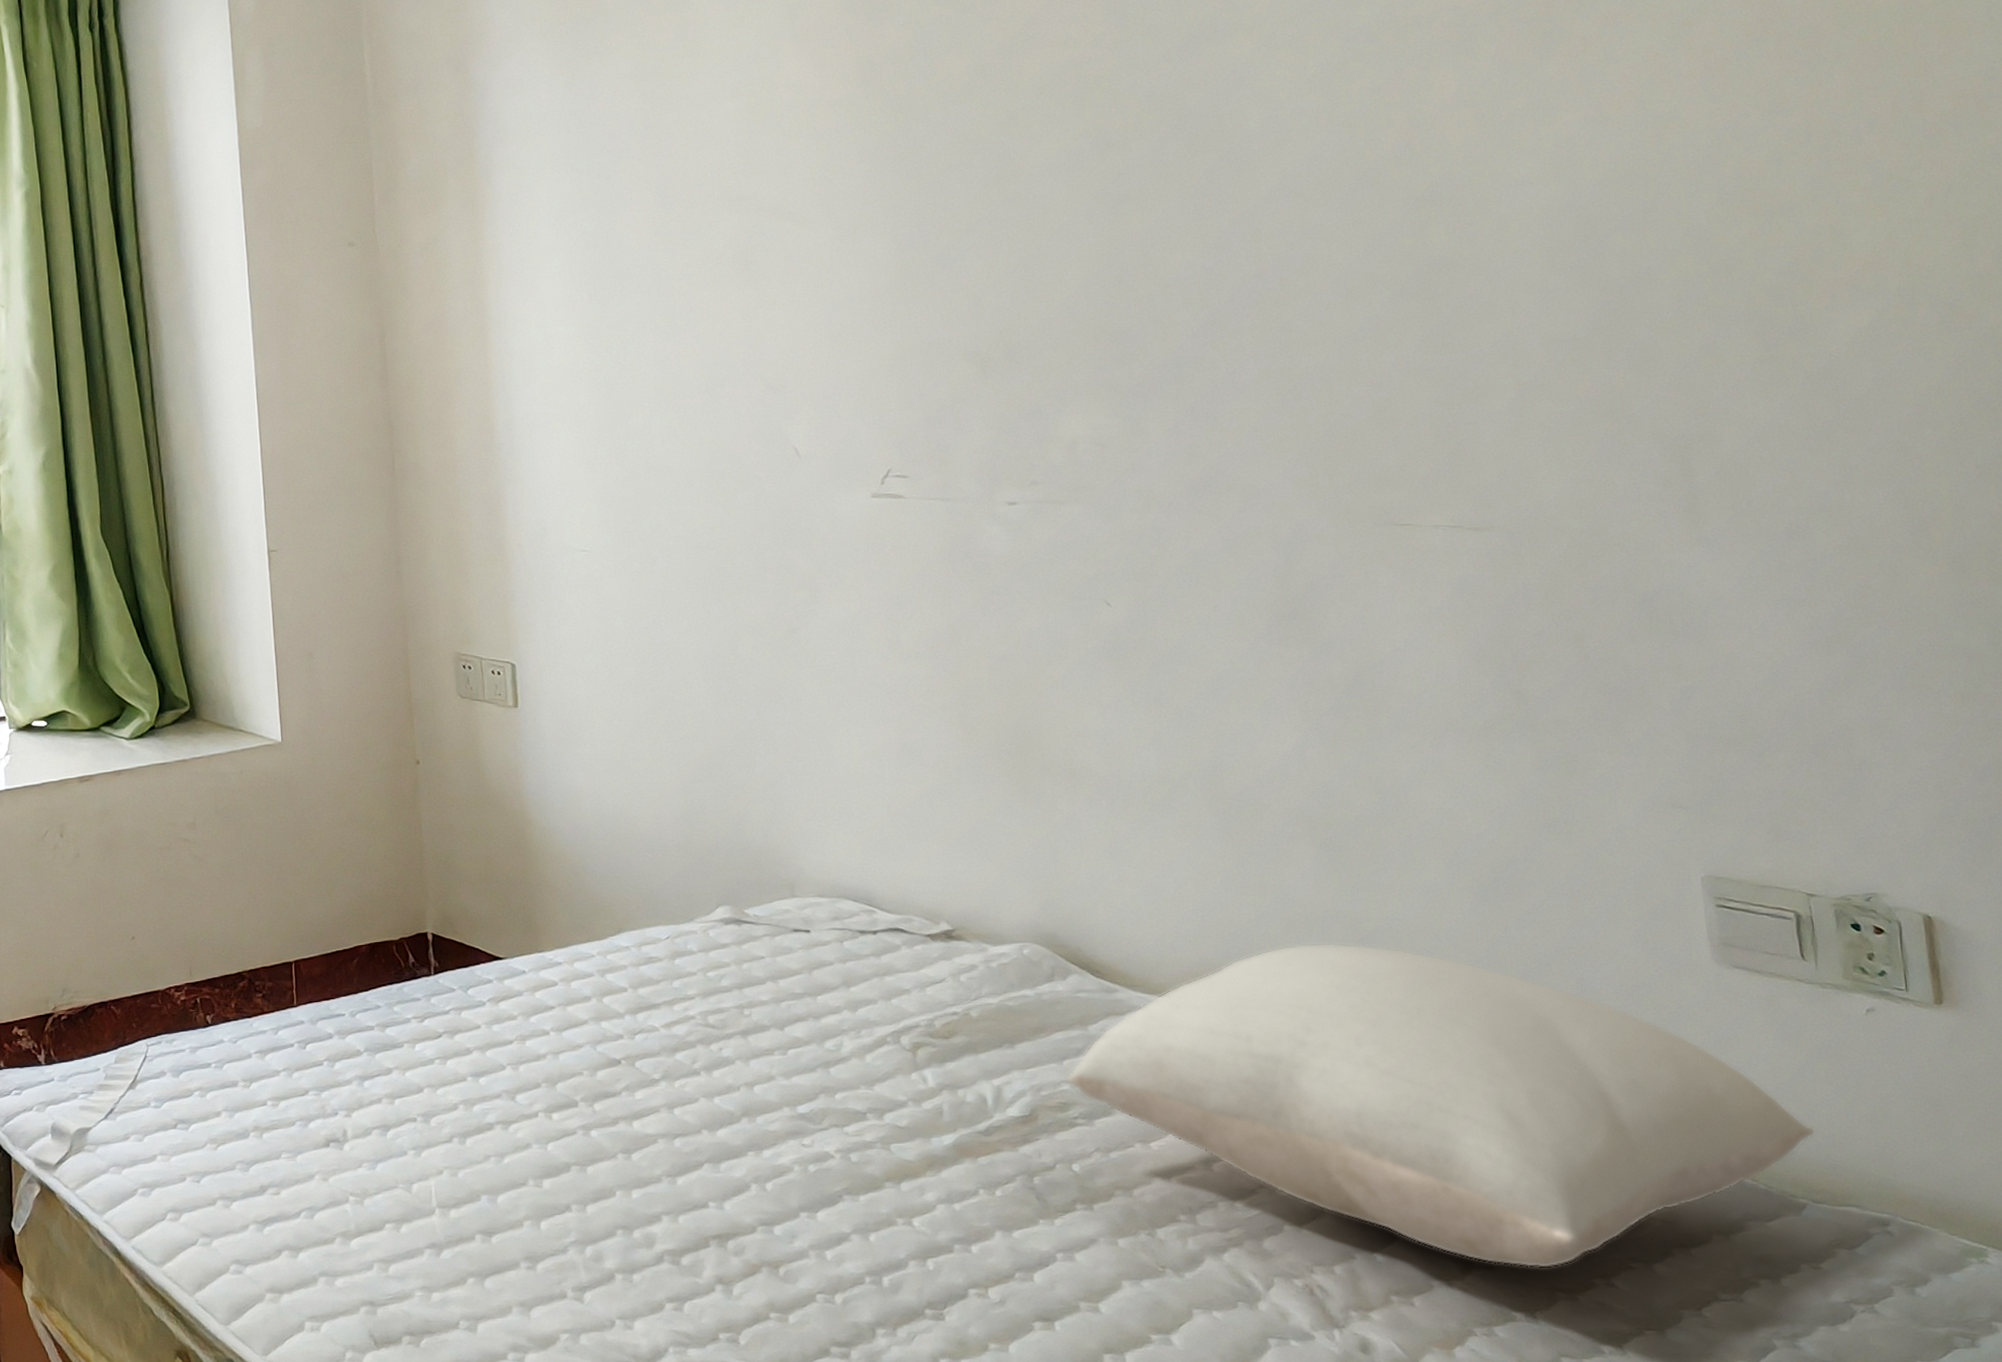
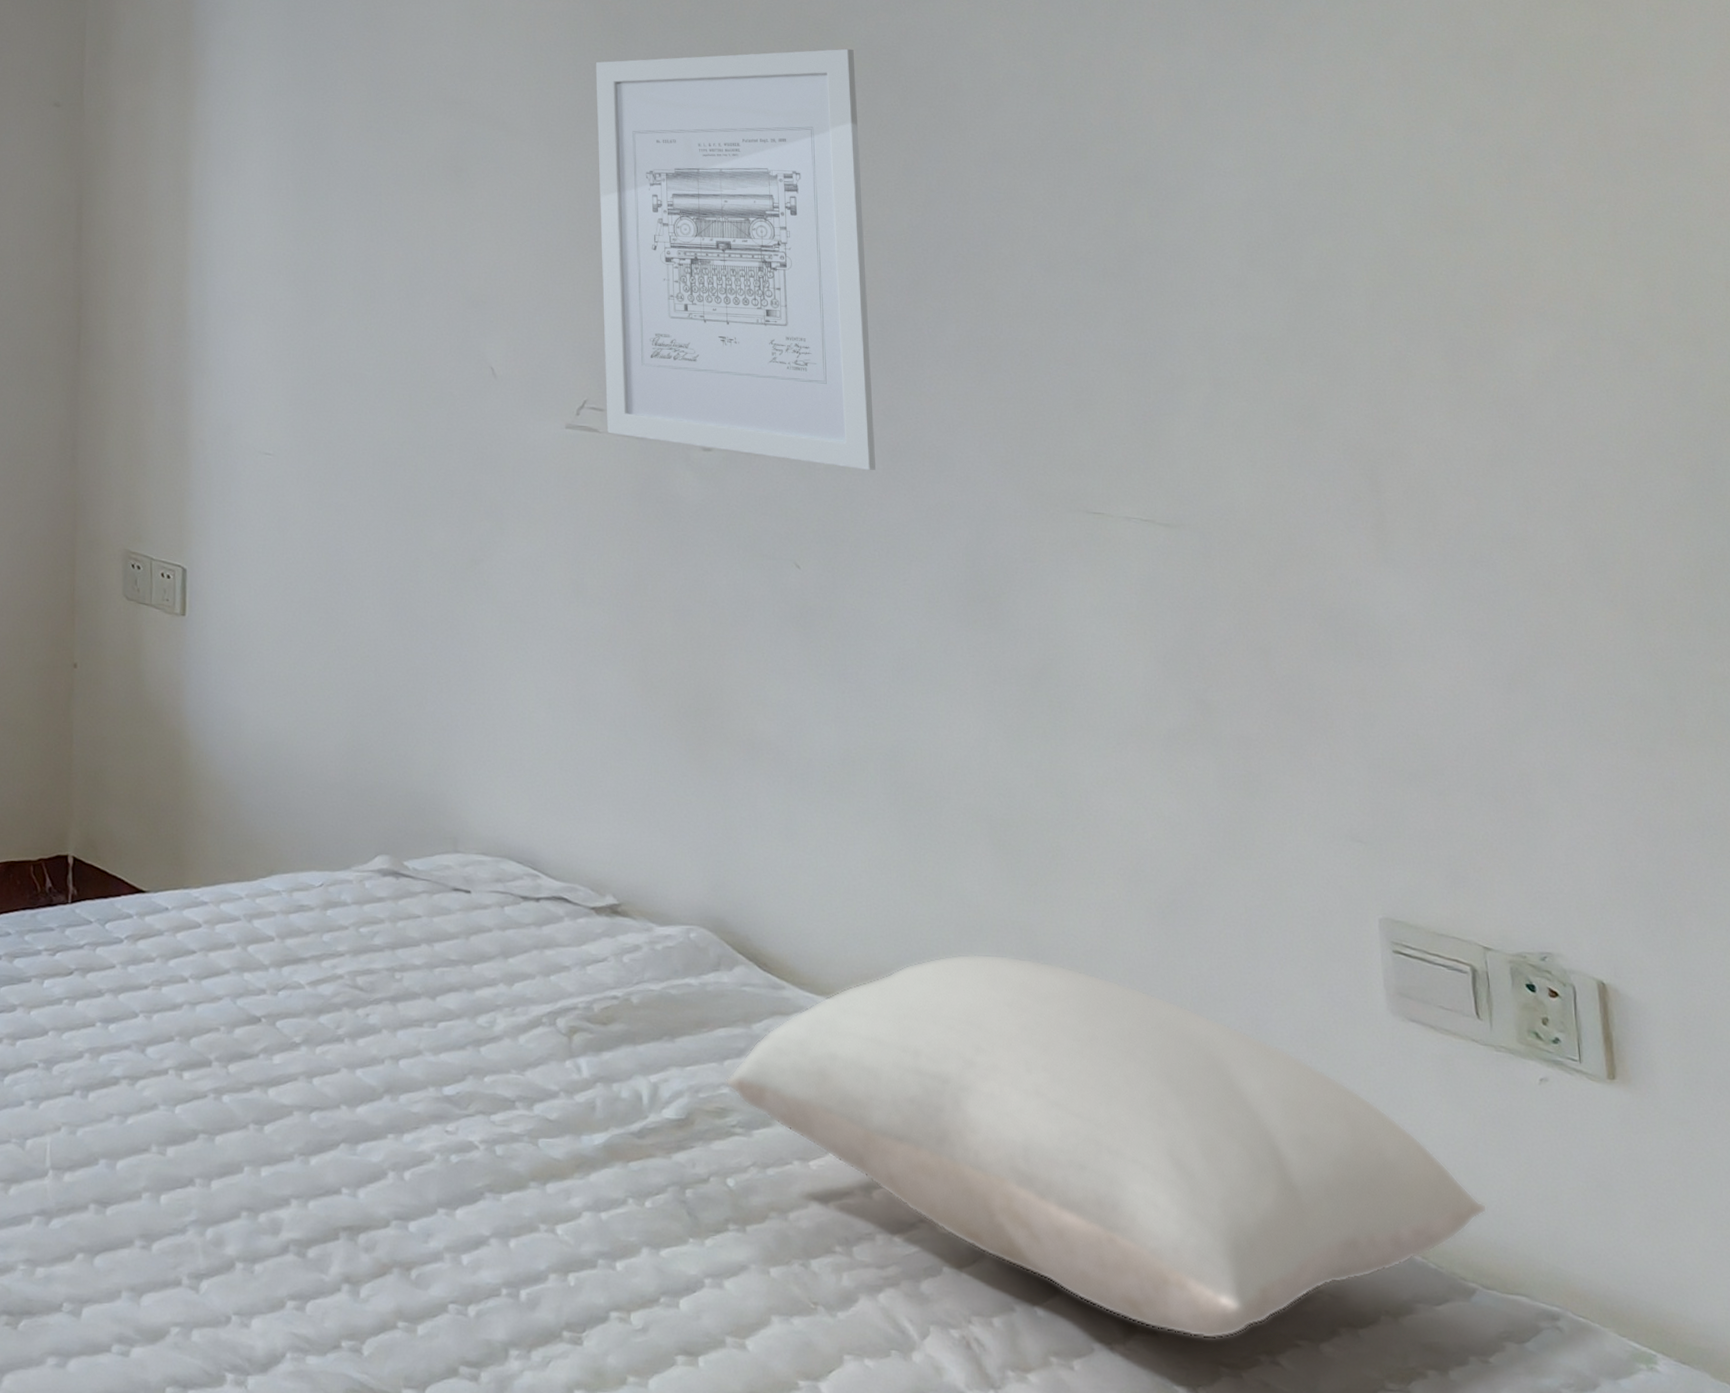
wall art: none [877,102,1180,508] -> present [595,48,875,471]

